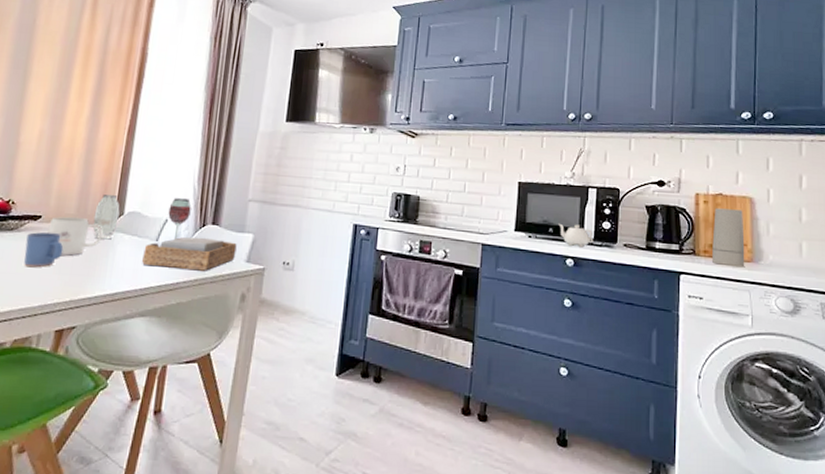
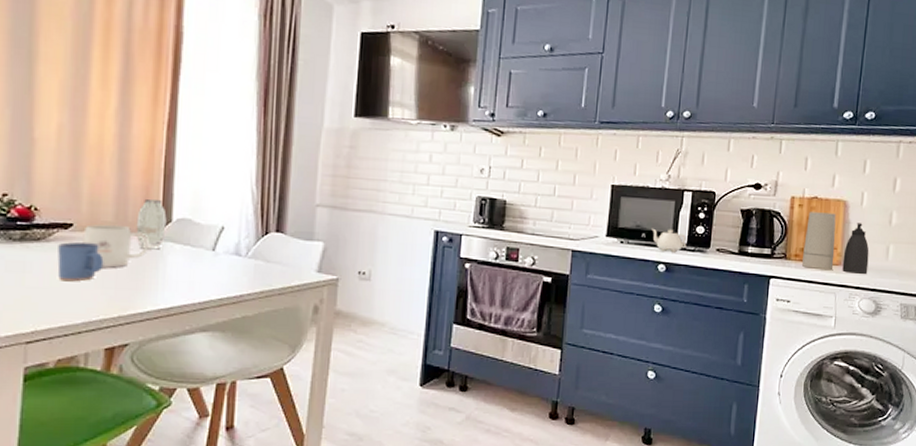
napkin holder: present [142,237,237,271] -> none [198,246,306,283]
wineglass: present [168,198,192,240] -> none [224,203,251,249]
soap dispenser: none [754,219,782,273] -> present [842,223,869,275]

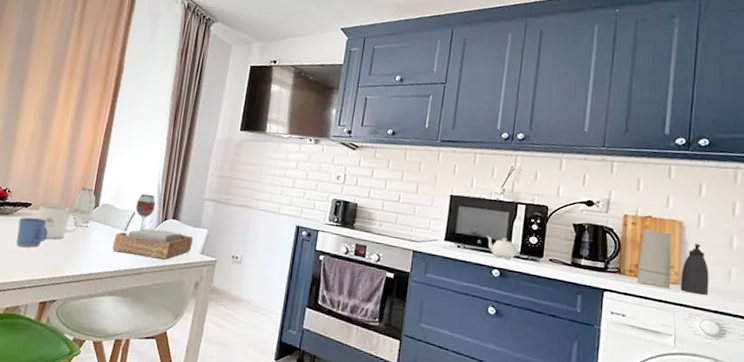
napkin holder: none [198,246,306,283] -> present [112,228,193,260]
wineglass: none [224,203,251,249] -> present [135,194,156,231]

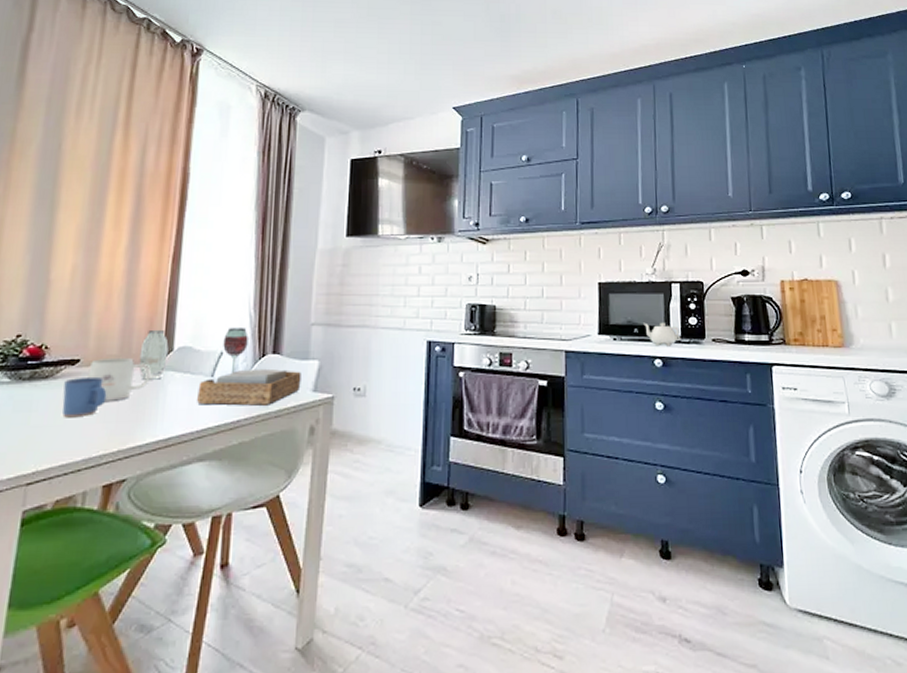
canister: present [637,230,672,289] -> none [801,294,837,354]
soap dispenser: present [680,243,709,296] -> none [844,302,874,356]

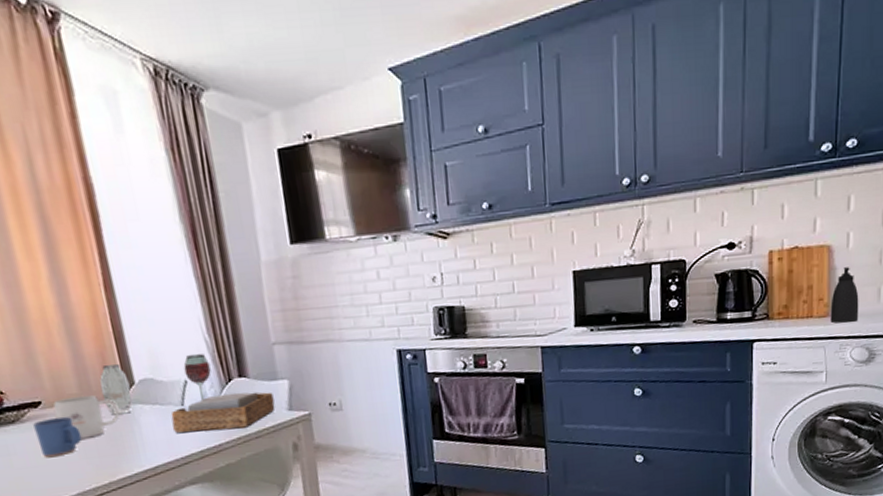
teapot: present [643,322,681,347] -> none [621,307,661,334]
soap dispenser: none [844,302,874,356] -> present [830,267,859,324]

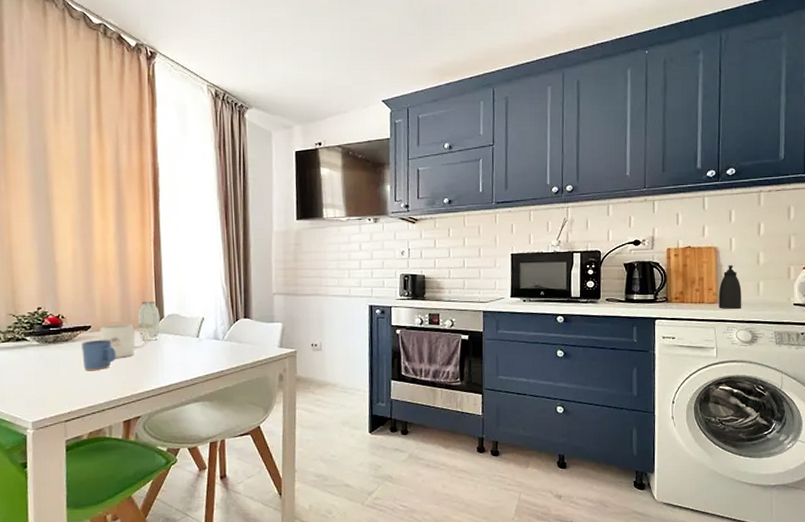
napkin holder: present [170,392,276,433] -> none [187,330,269,360]
wineglass: present [183,354,211,401] -> none [203,298,223,335]

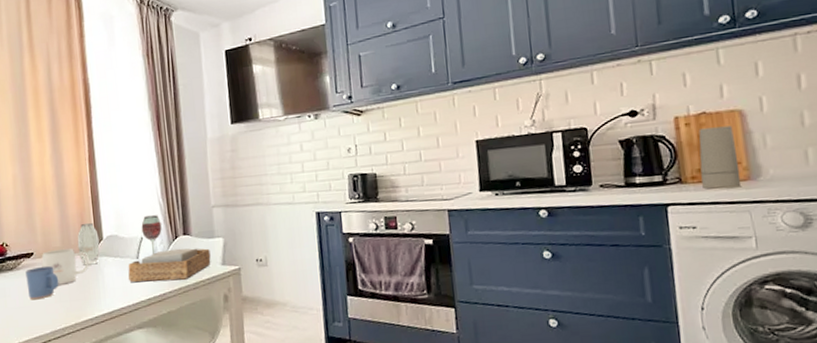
napkin holder: none [187,330,269,360] -> present [128,248,211,283]
wineglass: none [203,298,223,335] -> present [141,215,162,255]
canister: none [682,259,711,309] -> present [698,125,742,189]
soap dispenser: present [718,265,742,310] -> none [750,130,786,187]

